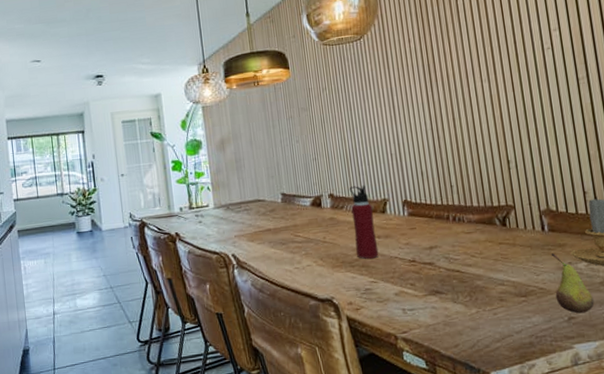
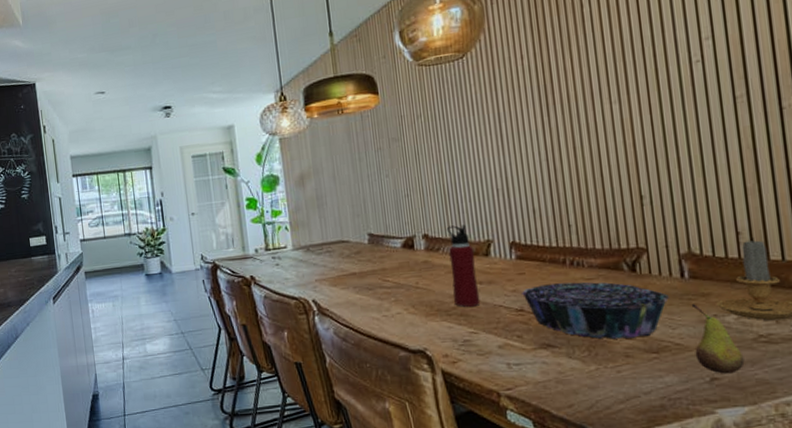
decorative bowl: none [412,235,533,285] -> present [520,281,669,339]

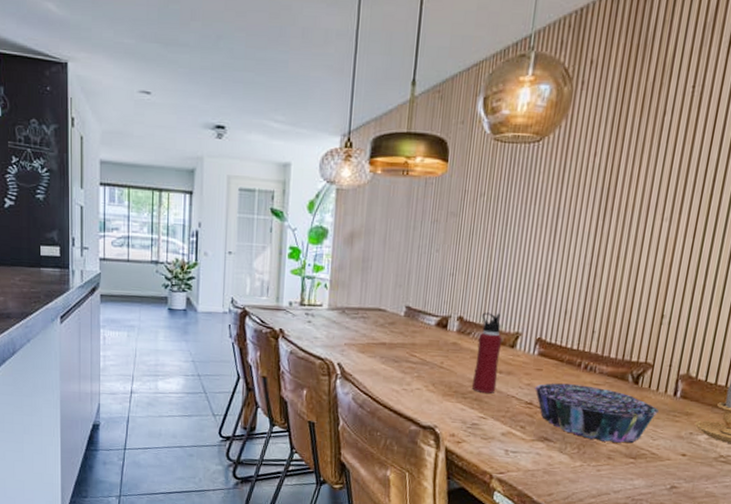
fruit: present [691,304,745,374] -> none [664,421,703,485]

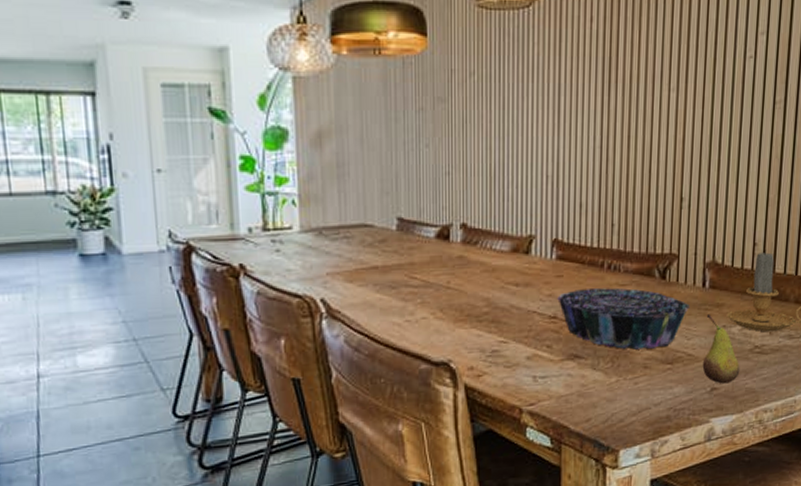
water bottle: present [472,312,503,393] -> none [487,215,515,312]
fruit: none [664,421,703,485] -> present [702,315,740,384]

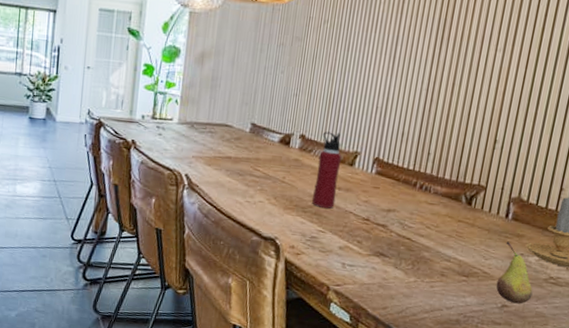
water bottle: none [487,215,515,312] -> present [312,131,342,209]
decorative bowl: present [556,287,689,350] -> none [371,201,491,262]

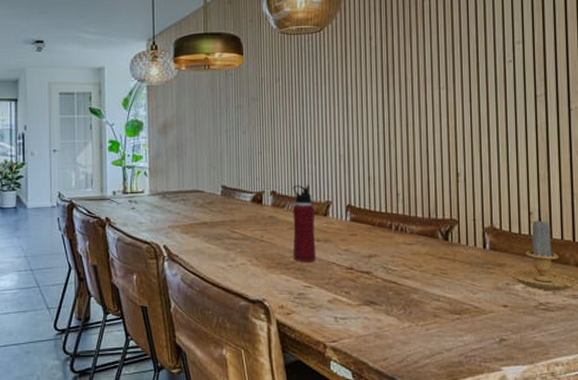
fruit: present [496,242,533,304] -> none [489,273,527,336]

